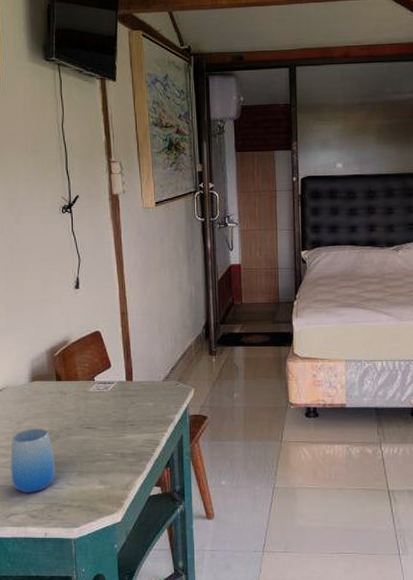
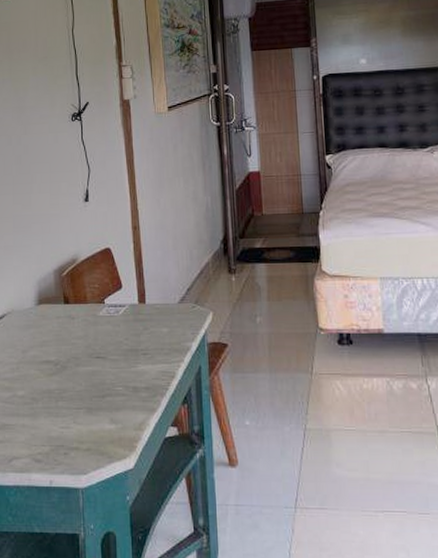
cup: present [10,428,55,493] -> none [13,357,62,433]

